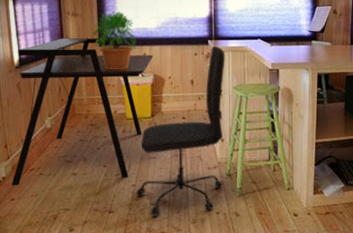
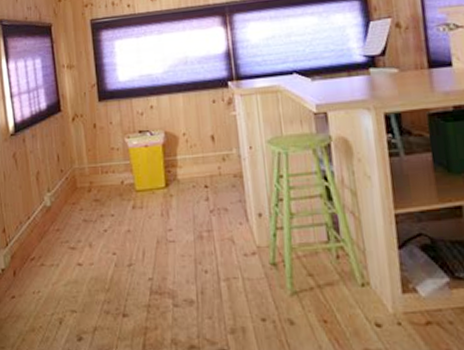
desk: present [11,38,153,186] -> none [11,91,162,280]
potted plant: present [91,11,136,70] -> none [89,57,141,130]
office chair: present [136,45,225,216] -> none [154,88,267,323]

